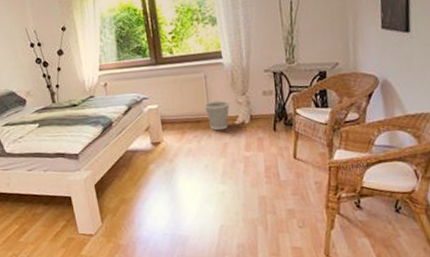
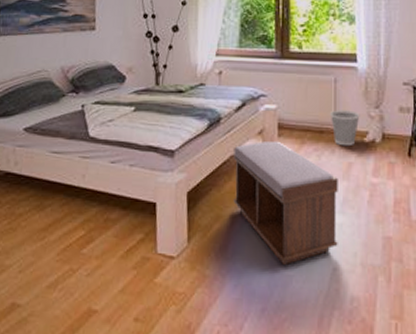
bench: none [127,134,223,228] -> present [233,140,338,265]

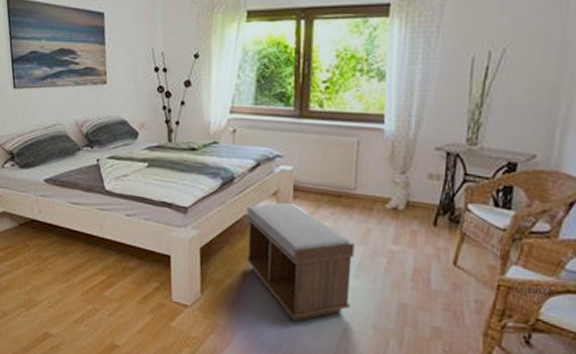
wastebasket: present [329,110,360,147] -> none [349,174,384,212]

